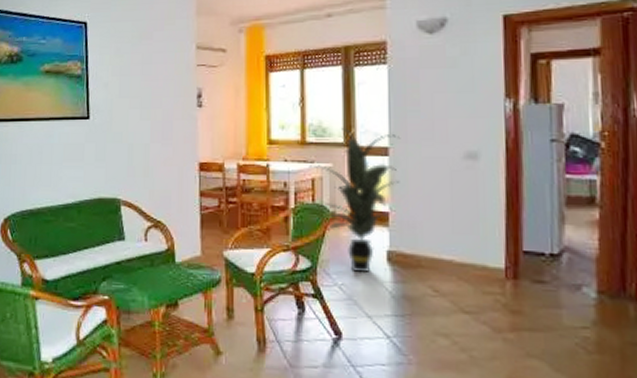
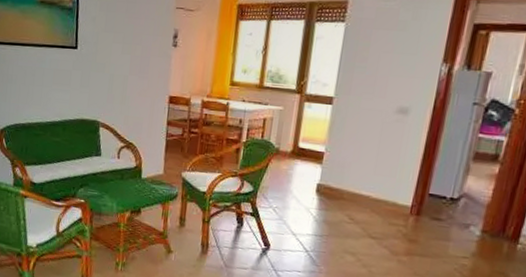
indoor plant: present [309,127,401,273] -> none [262,76,346,200]

